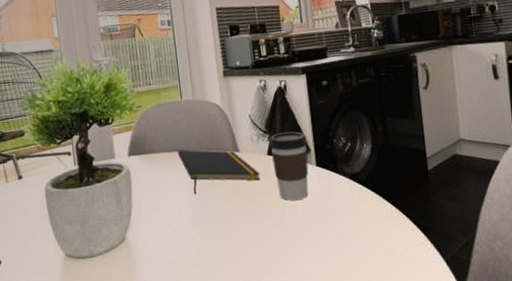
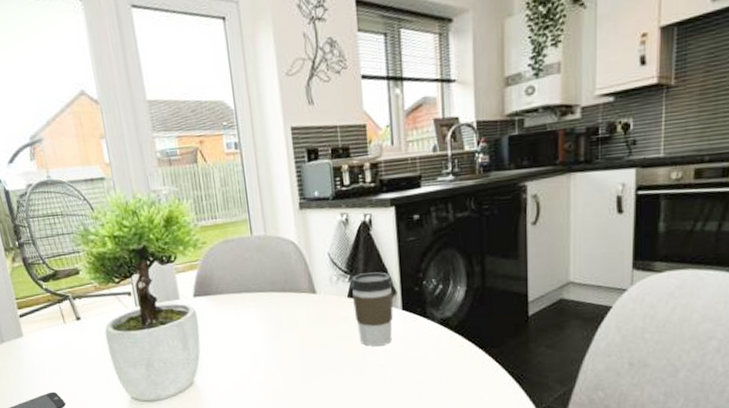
notepad: present [177,149,261,195] -> none [247,290,340,339]

